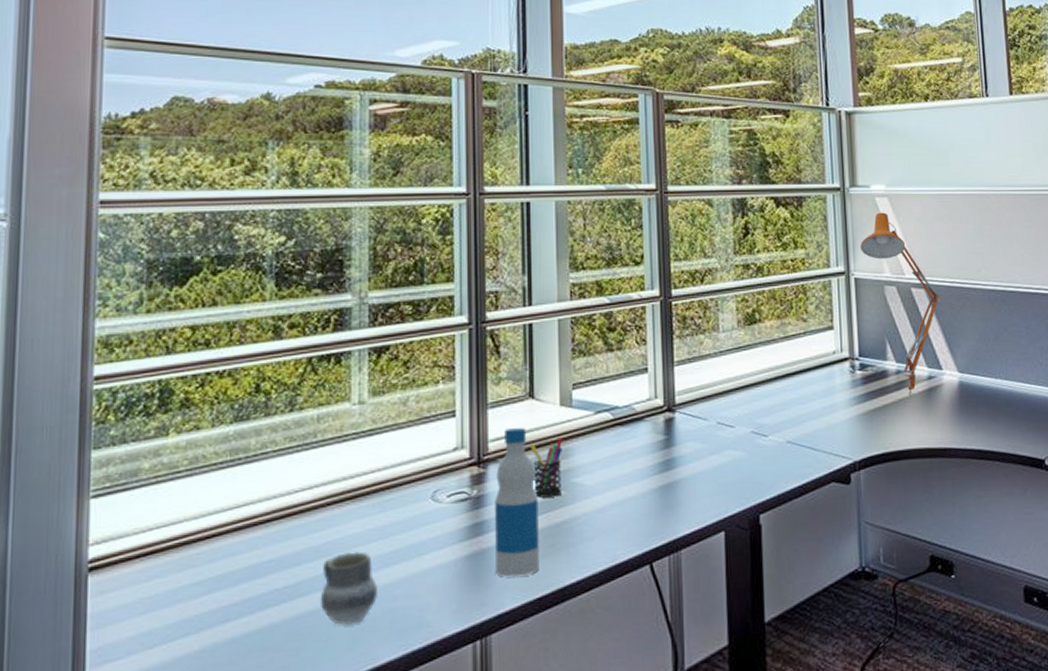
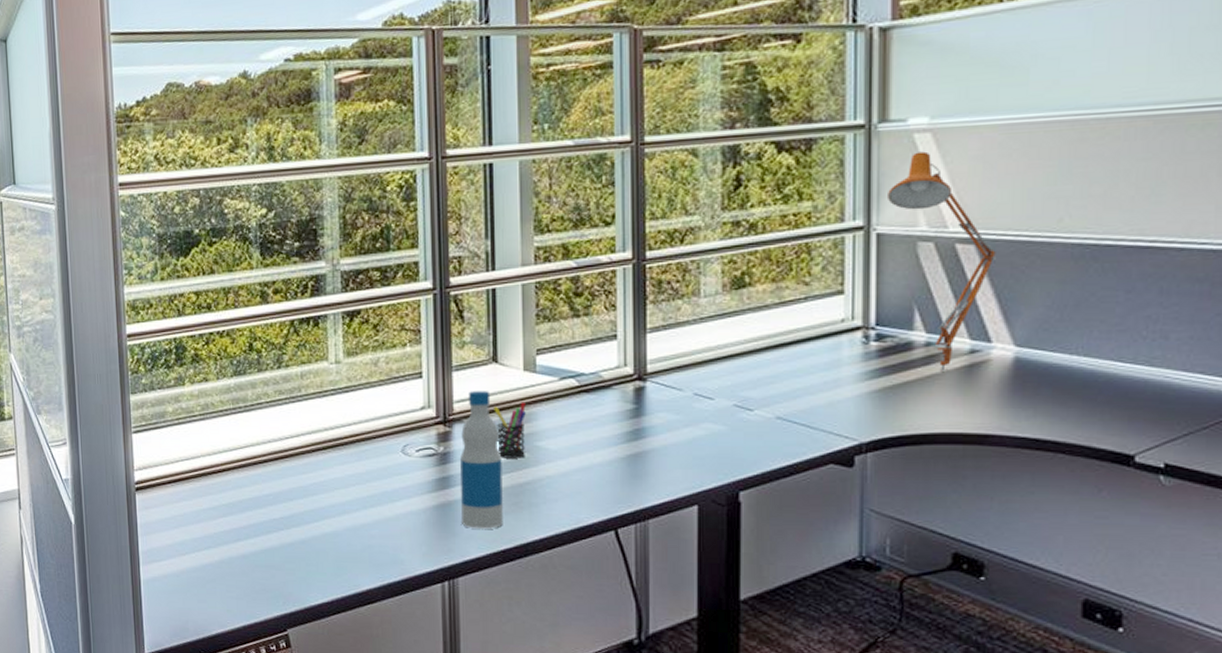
cup: present [320,551,379,625] -> none [310,493,358,555]

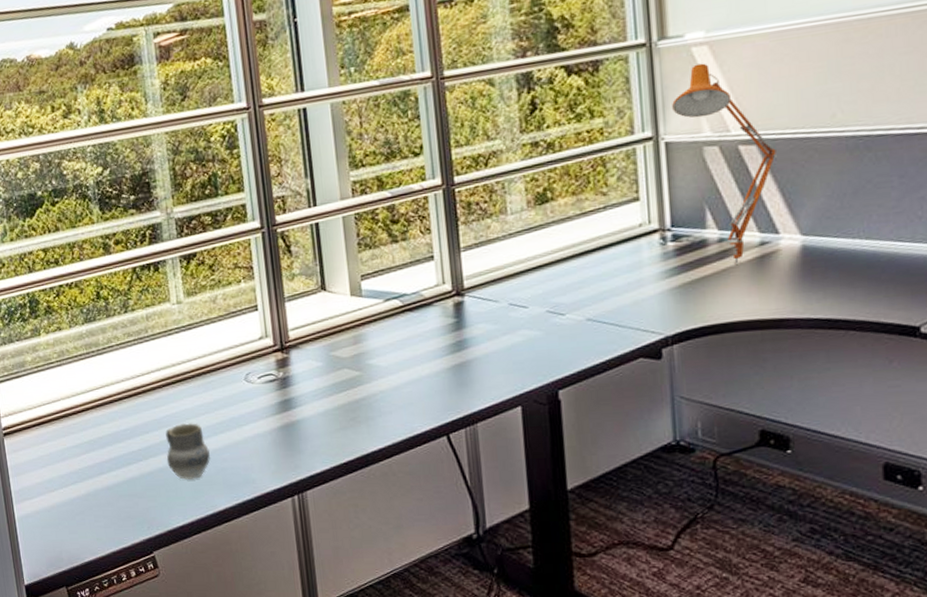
cup: none [310,493,358,555] -> present [165,423,210,480]
bottle: present [460,391,503,529] -> none [298,317,344,445]
pen holder: present [494,402,526,458] -> none [326,324,359,378]

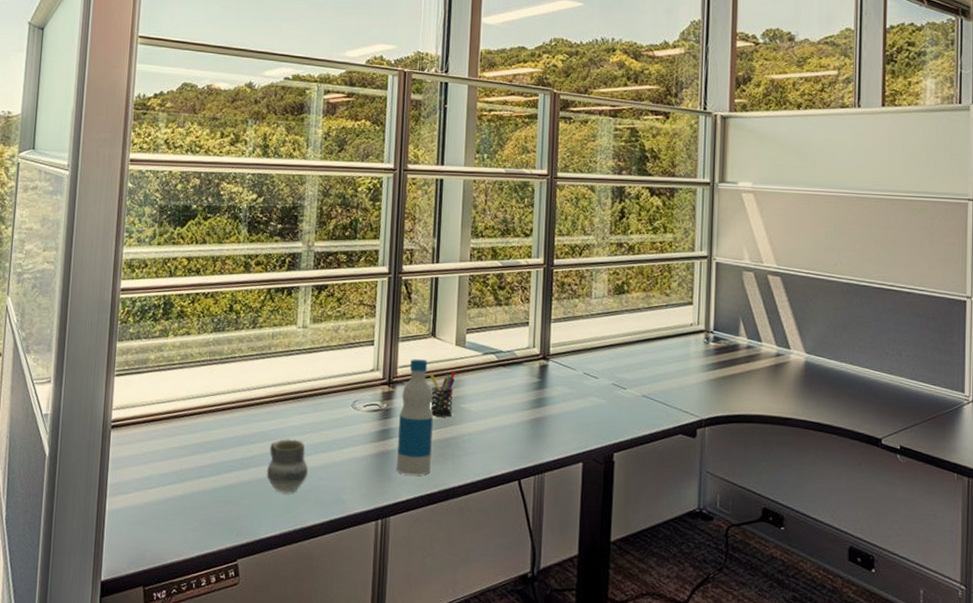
bottle: none [298,317,344,445] -> present [397,359,433,476]
pen holder: none [326,324,359,378] -> present [430,371,455,417]
desk lamp: present [672,63,778,264] -> none [724,206,795,368]

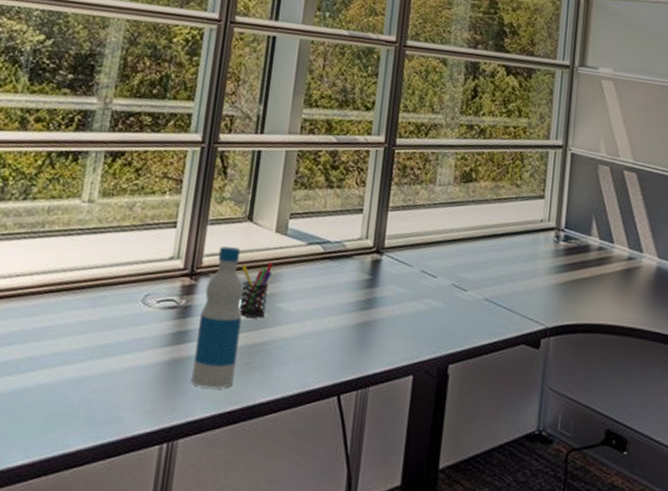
cup: present [266,439,309,493] -> none [23,340,80,409]

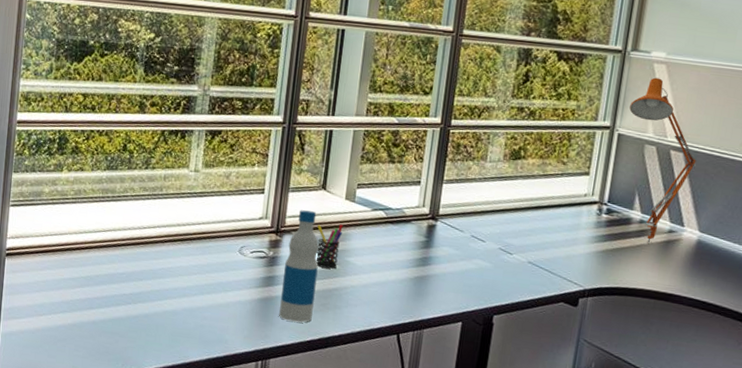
desk lamp: none [581,94,651,273] -> present [629,77,697,244]

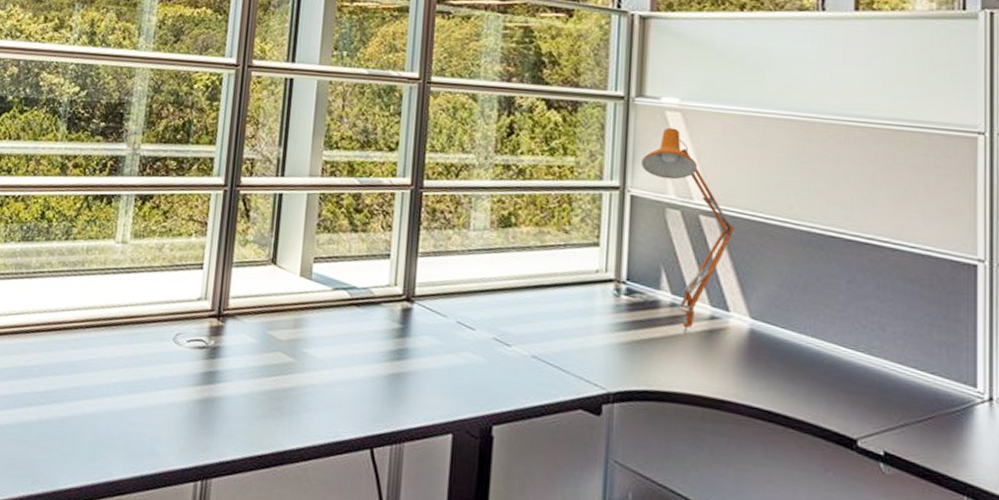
bottle: present [279,210,320,323] -> none [222,289,270,432]
pen holder: present [315,224,343,269] -> none [266,306,298,363]

